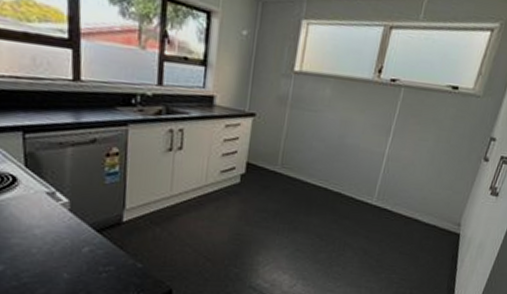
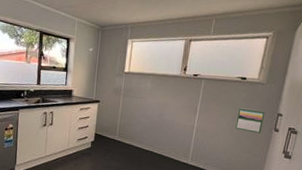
calendar: none [437,129,476,164] -> present [235,108,265,133]

